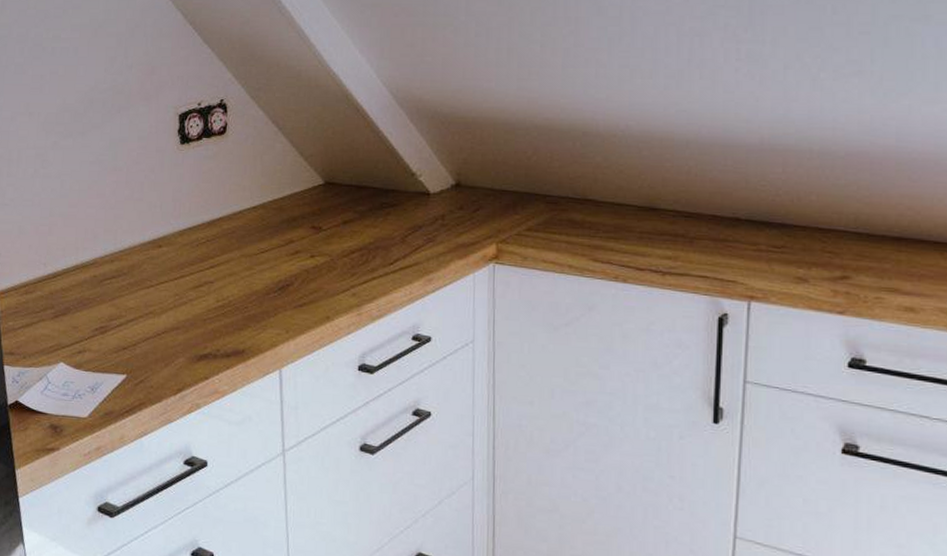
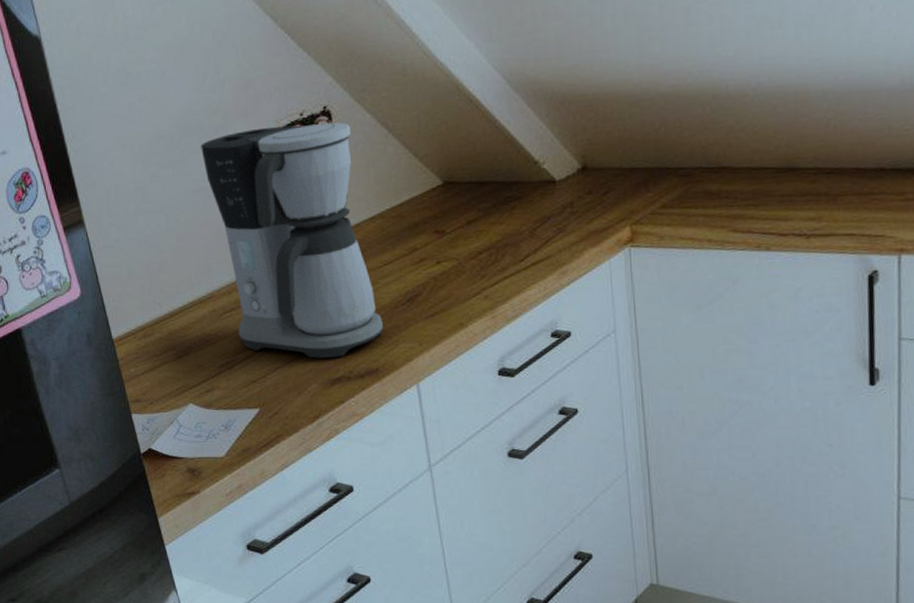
coffee maker: none [102,113,253,335] -> present [201,122,383,359]

